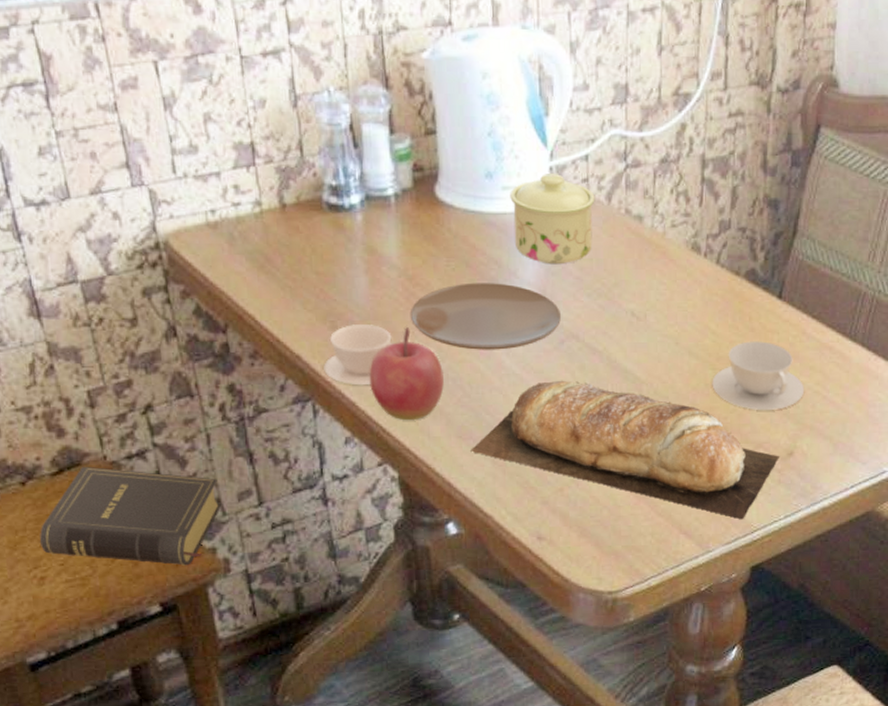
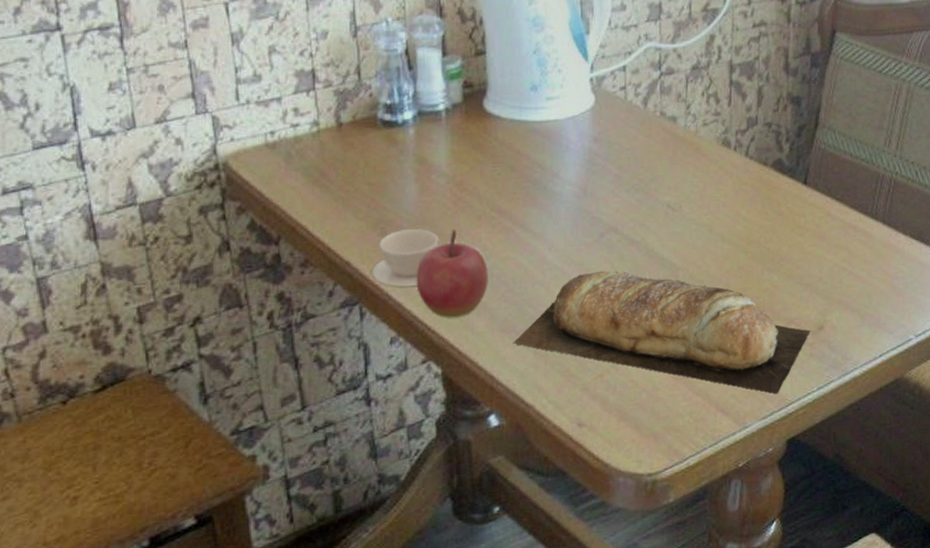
book: present [39,467,223,566] -> none [75,381,266,476]
plate: present [410,283,561,350] -> none [457,184,601,247]
sugar bowl: present [510,172,595,265] -> none [553,83,633,165]
teacup: present [712,340,805,410] -> none [744,223,832,288]

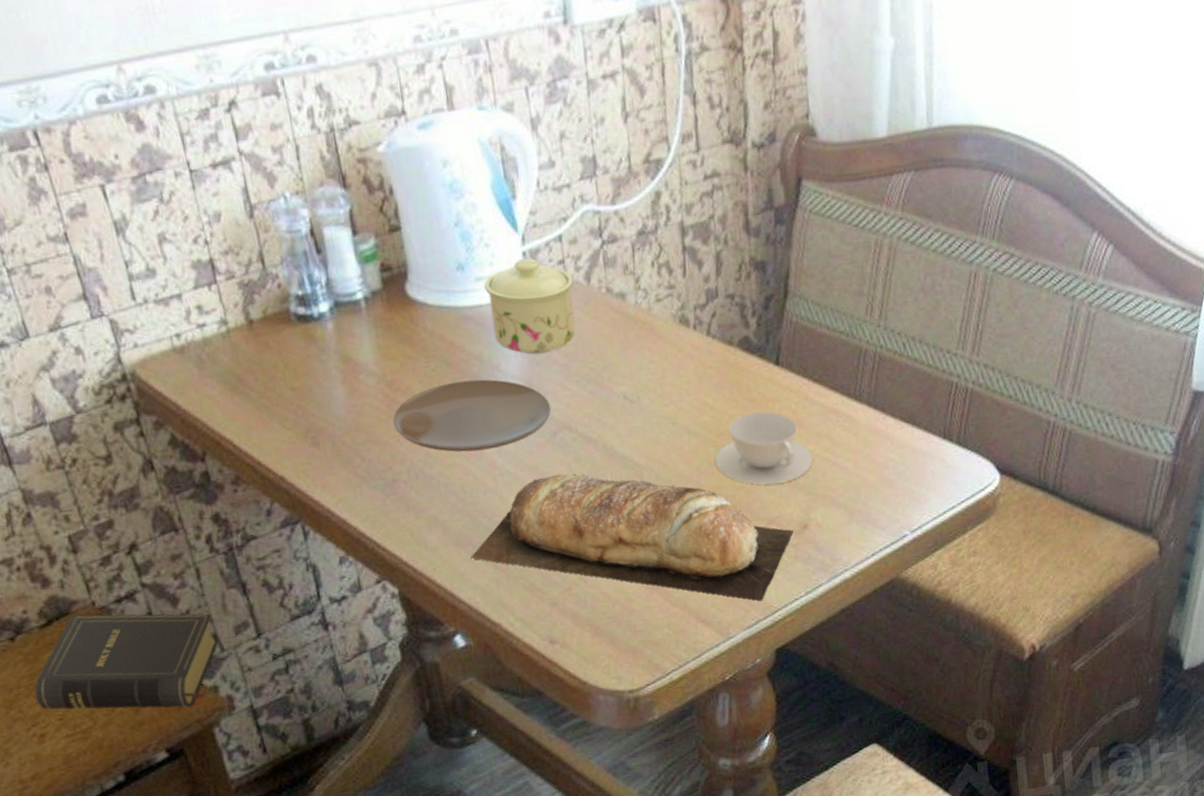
book: none [75,381,266,476] -> present [34,613,221,710]
teacup: present [372,229,442,286] -> none [309,436,380,502]
apple: present [416,230,488,318] -> none [356,436,436,533]
plate: none [457,184,601,247] -> present [393,379,551,452]
sugar bowl: none [553,83,633,165] -> present [484,258,576,355]
teacup: none [744,223,832,288] -> present [715,411,813,485]

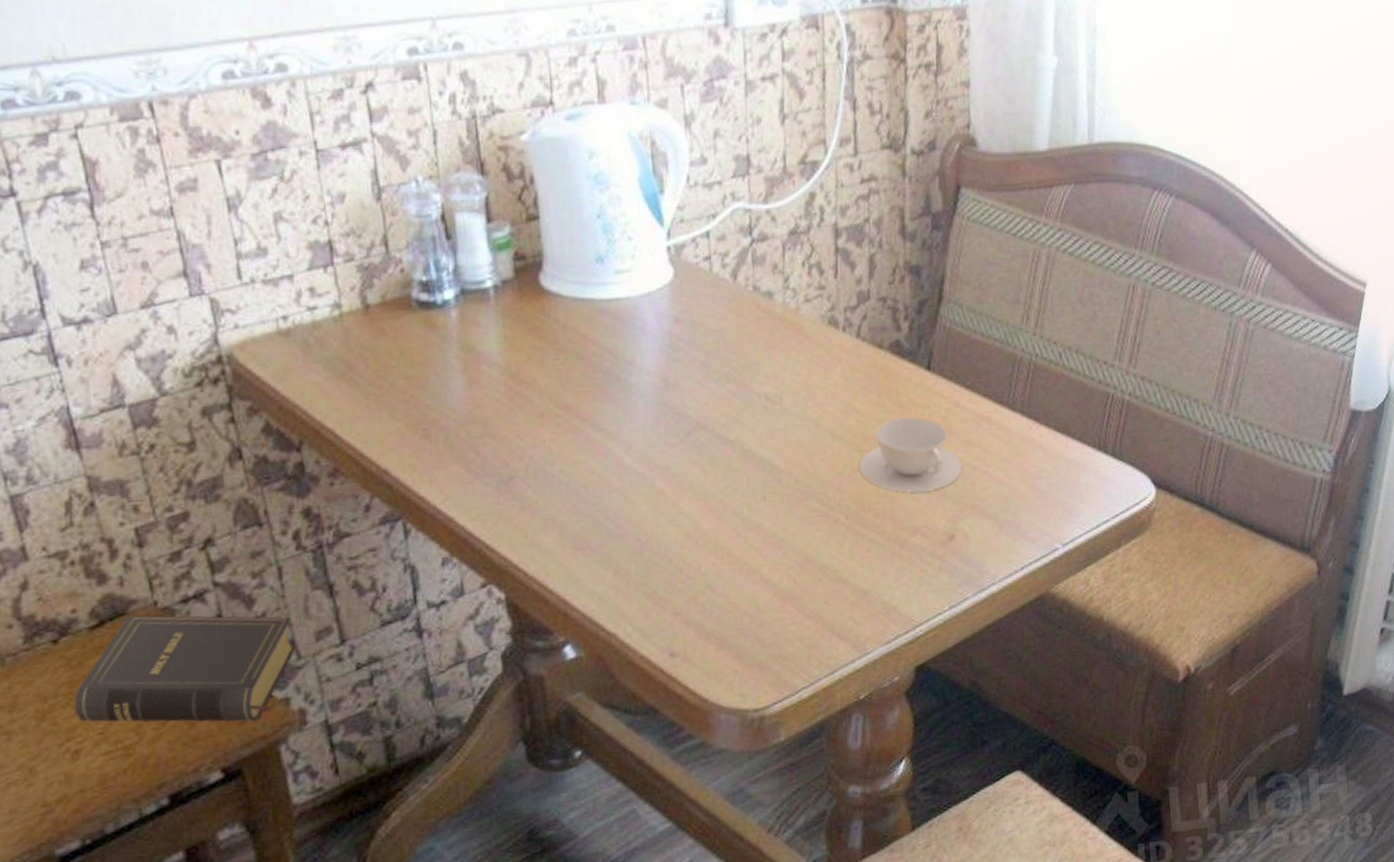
plate: present [393,379,551,452] -> none [514,374,686,450]
bread loaf: present [470,473,795,601] -> none [588,475,940,615]
sugar bowl: present [484,258,576,355] -> none [624,252,720,351]

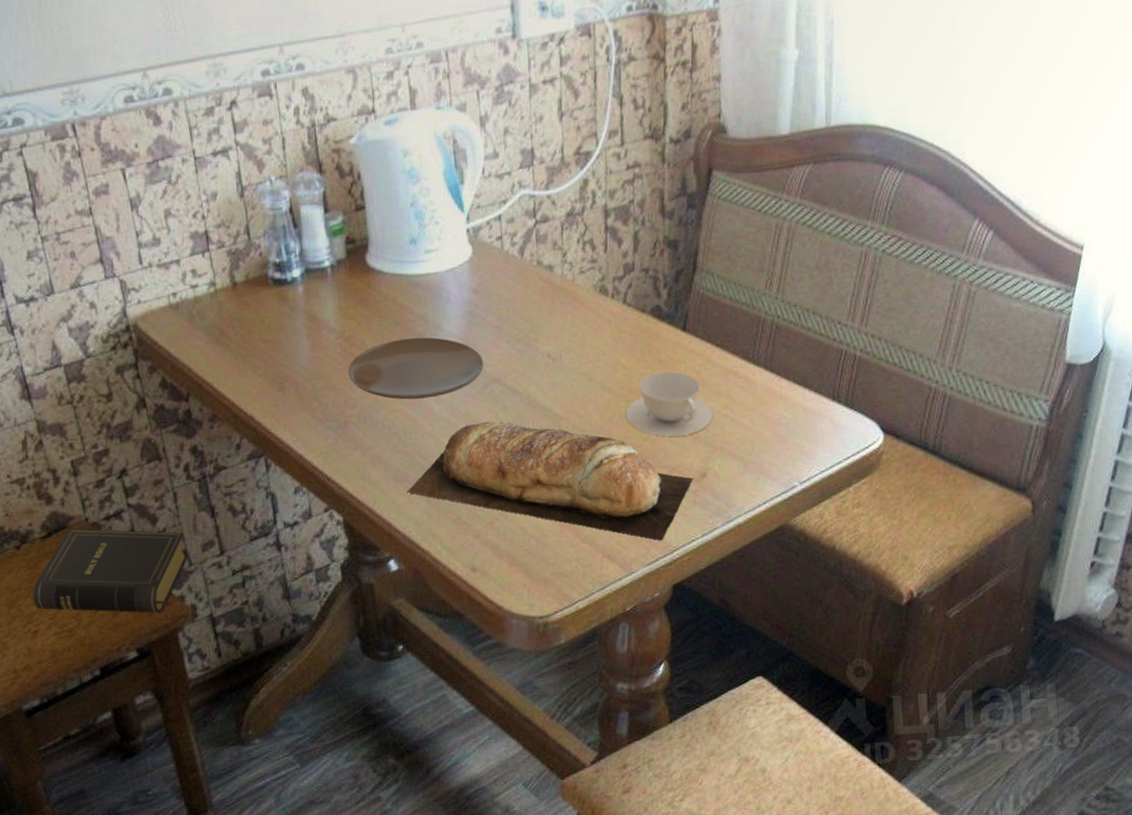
plate: none [514,374,686,450] -> present [348,337,483,400]
bread loaf: none [588,475,940,615] -> present [407,421,694,541]

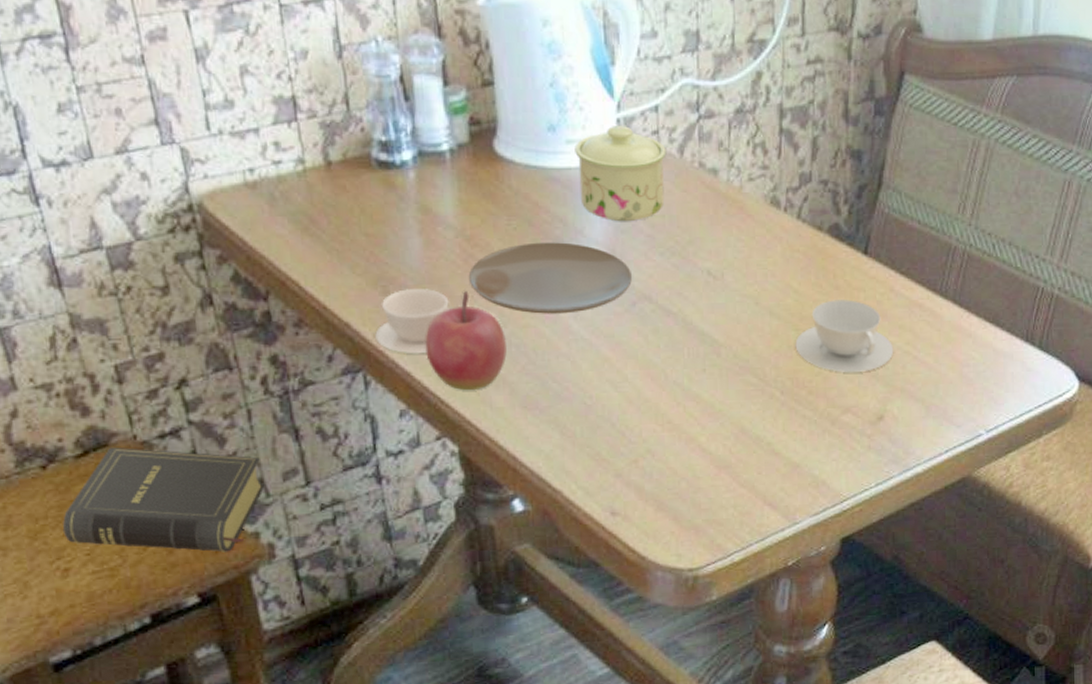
teacup: none [274,383,336,439] -> present [375,289,452,353]
apple: none [314,384,381,469] -> present [425,291,507,391]
bread loaf: present [407,421,694,541] -> none [537,344,870,489]
sugar bowl: none [432,234,509,317] -> present [574,125,667,222]

